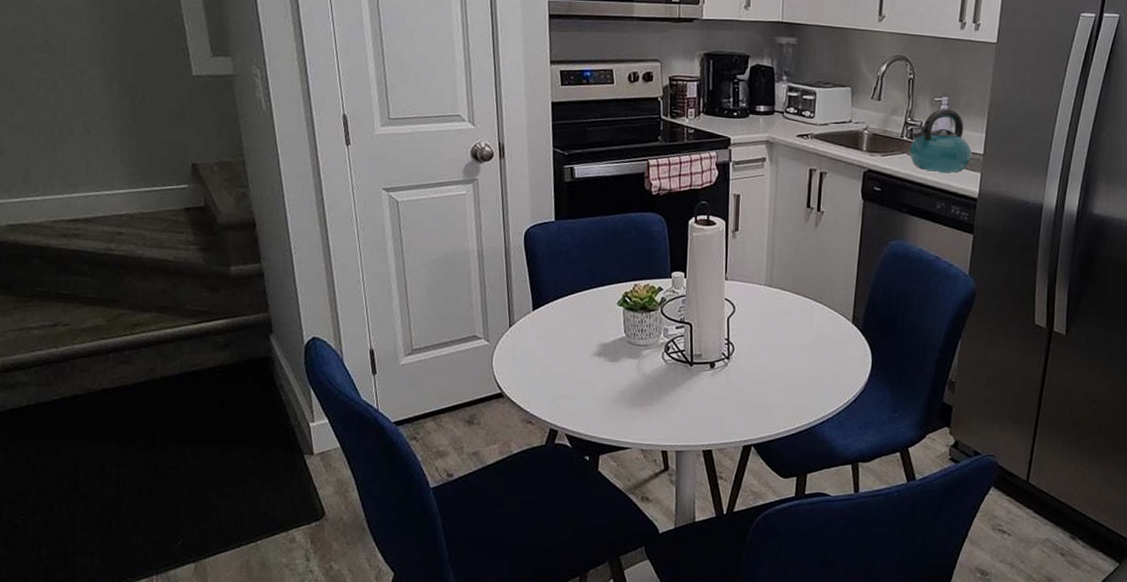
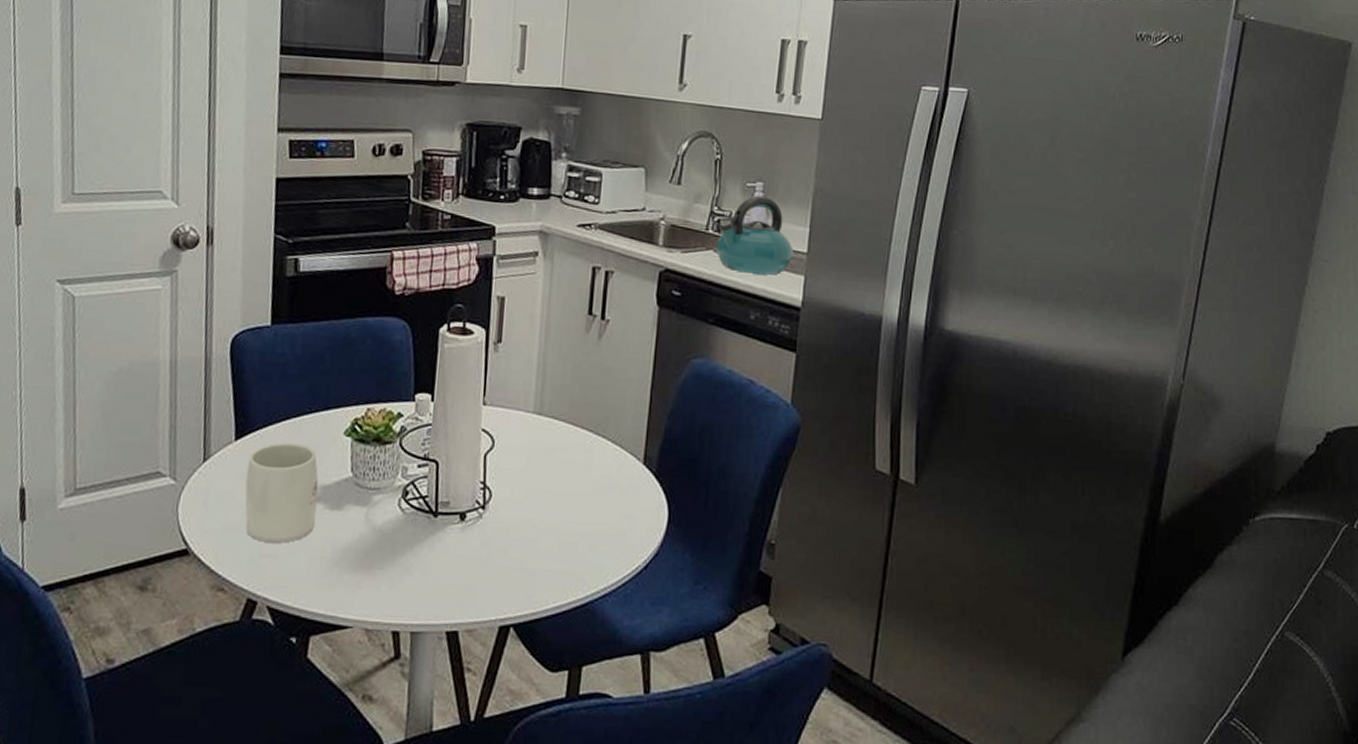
mug: none [542,311,599,388] -> present [244,442,319,544]

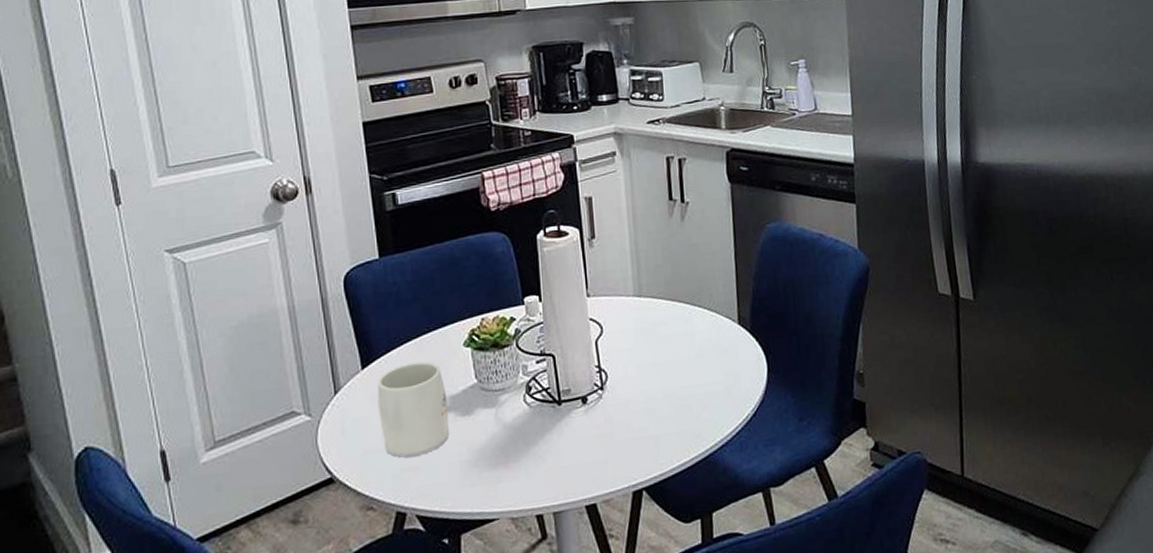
kettle: present [715,195,794,275] -> none [771,71,841,141]

